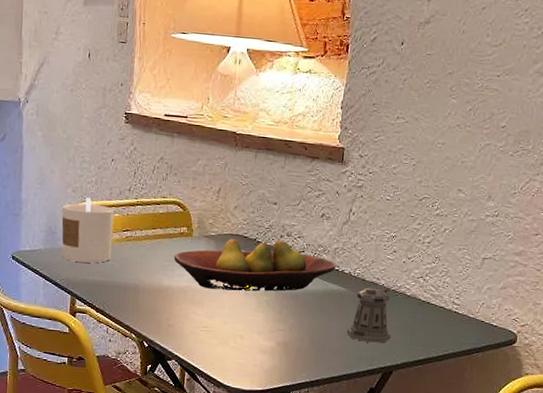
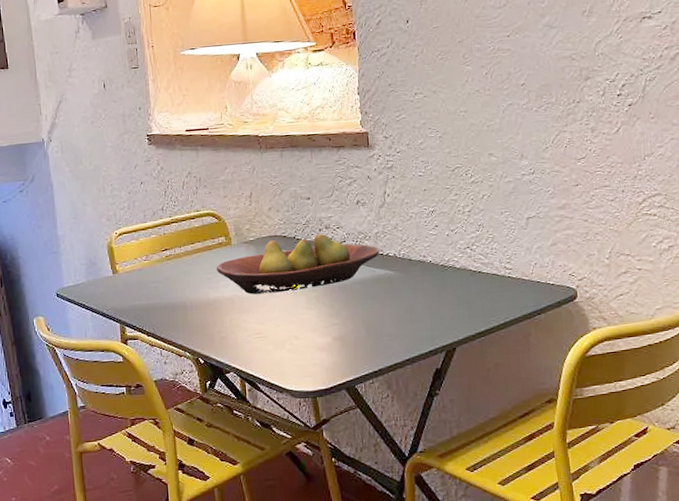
candle: present [61,197,114,263] -> none [99,224,154,290]
pepper shaker: present [346,287,392,343] -> none [401,264,448,323]

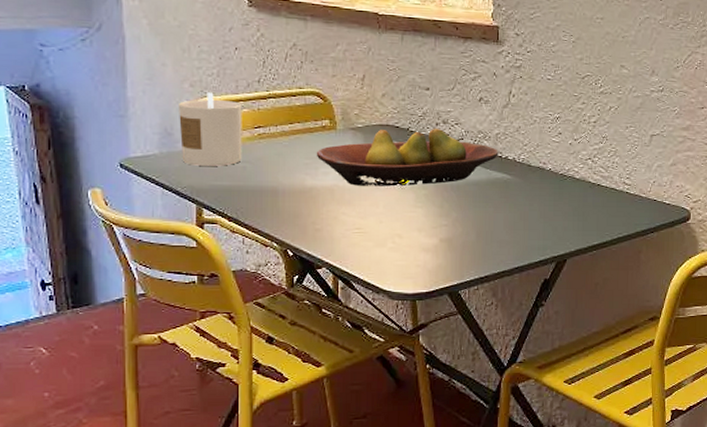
candle: none [99,224,154,290] -> present [179,92,242,166]

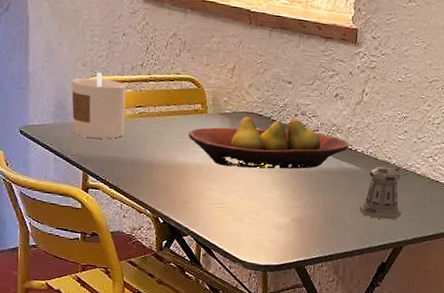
pepper shaker: none [515,172,563,231] -> present [359,166,402,220]

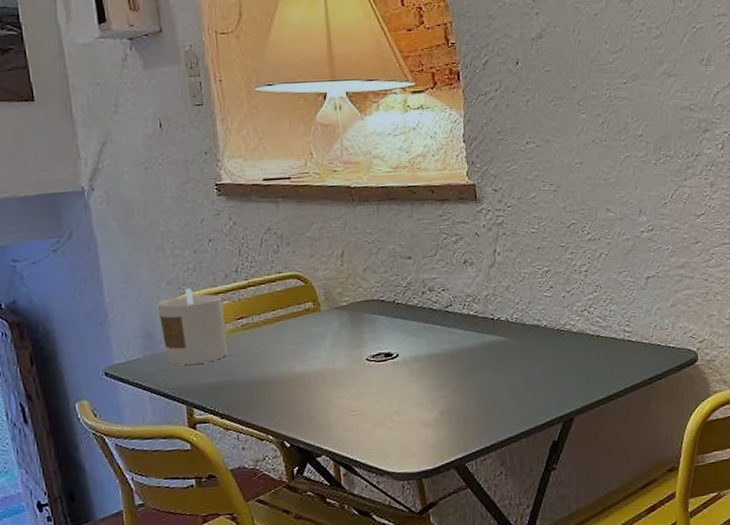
fruit bowl: present [188,117,349,169] -> none [302,296,490,367]
pepper shaker: present [359,166,402,220] -> none [515,328,565,392]

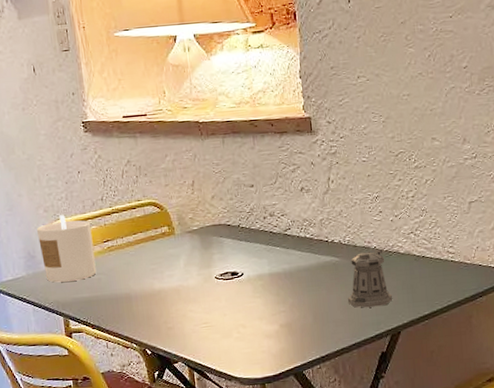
pepper shaker: none [515,328,565,392] -> present [347,249,393,308]

